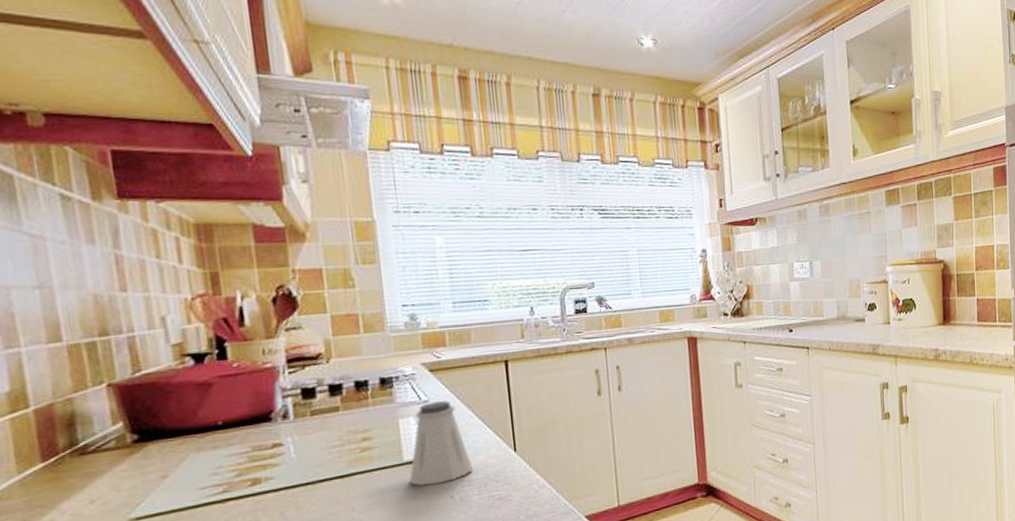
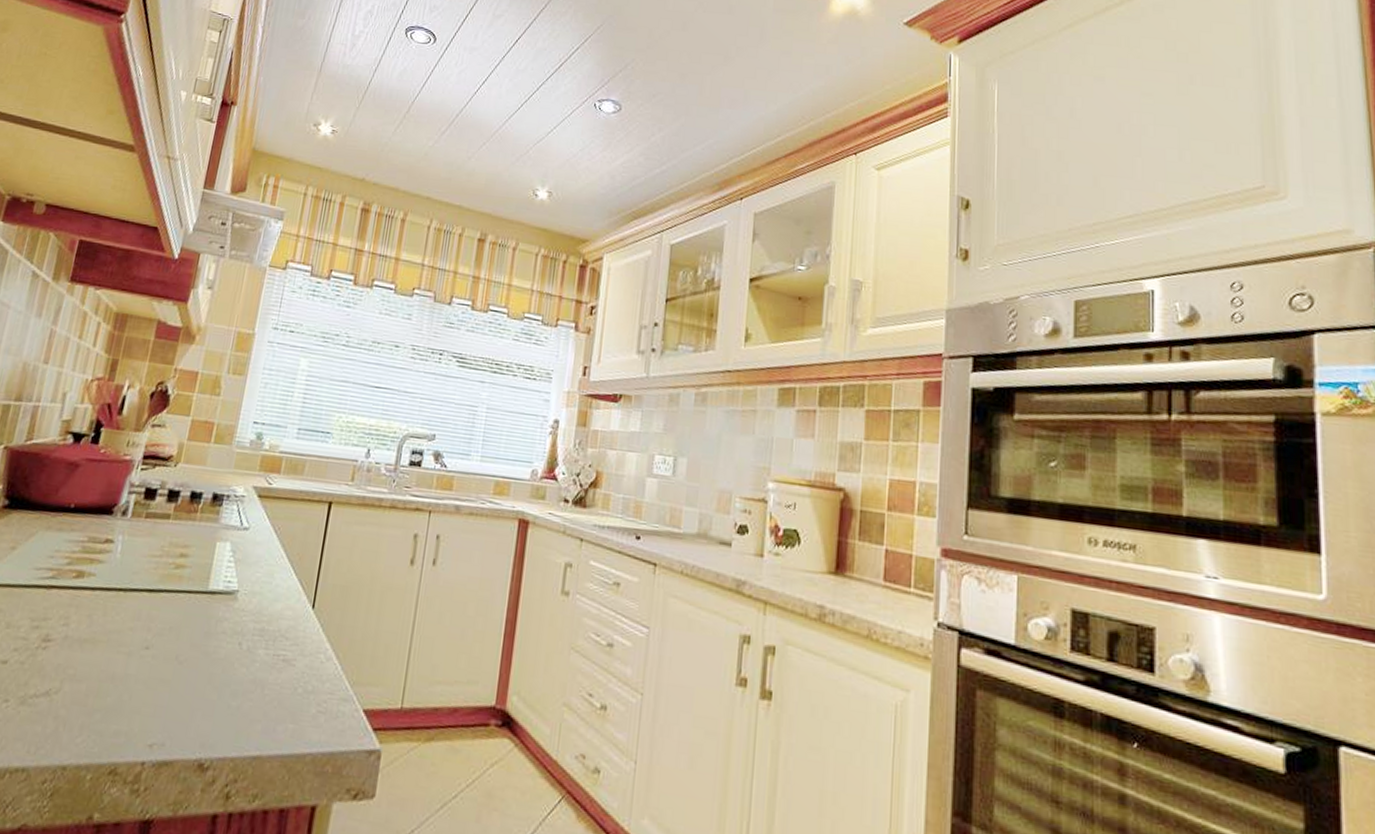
saltshaker: present [409,401,474,486] -> none [207,530,271,625]

